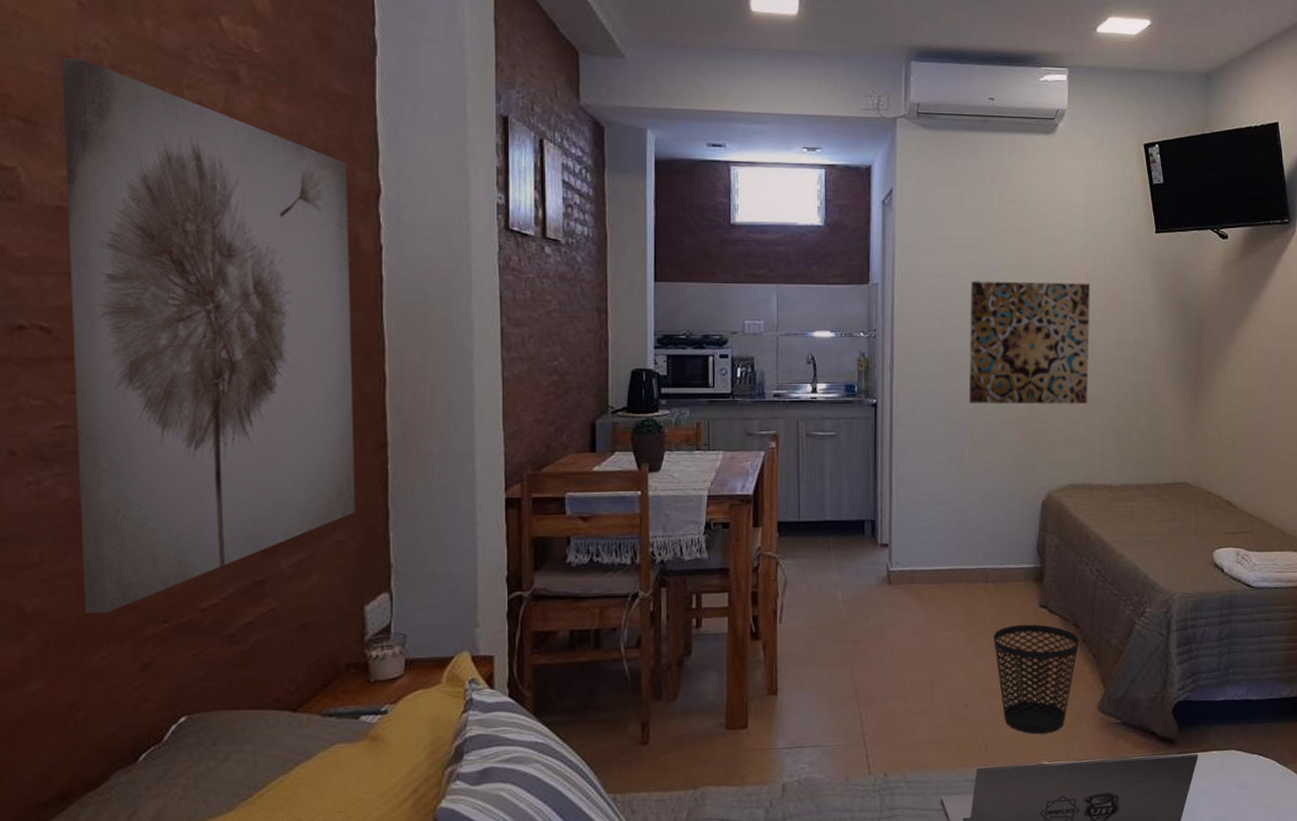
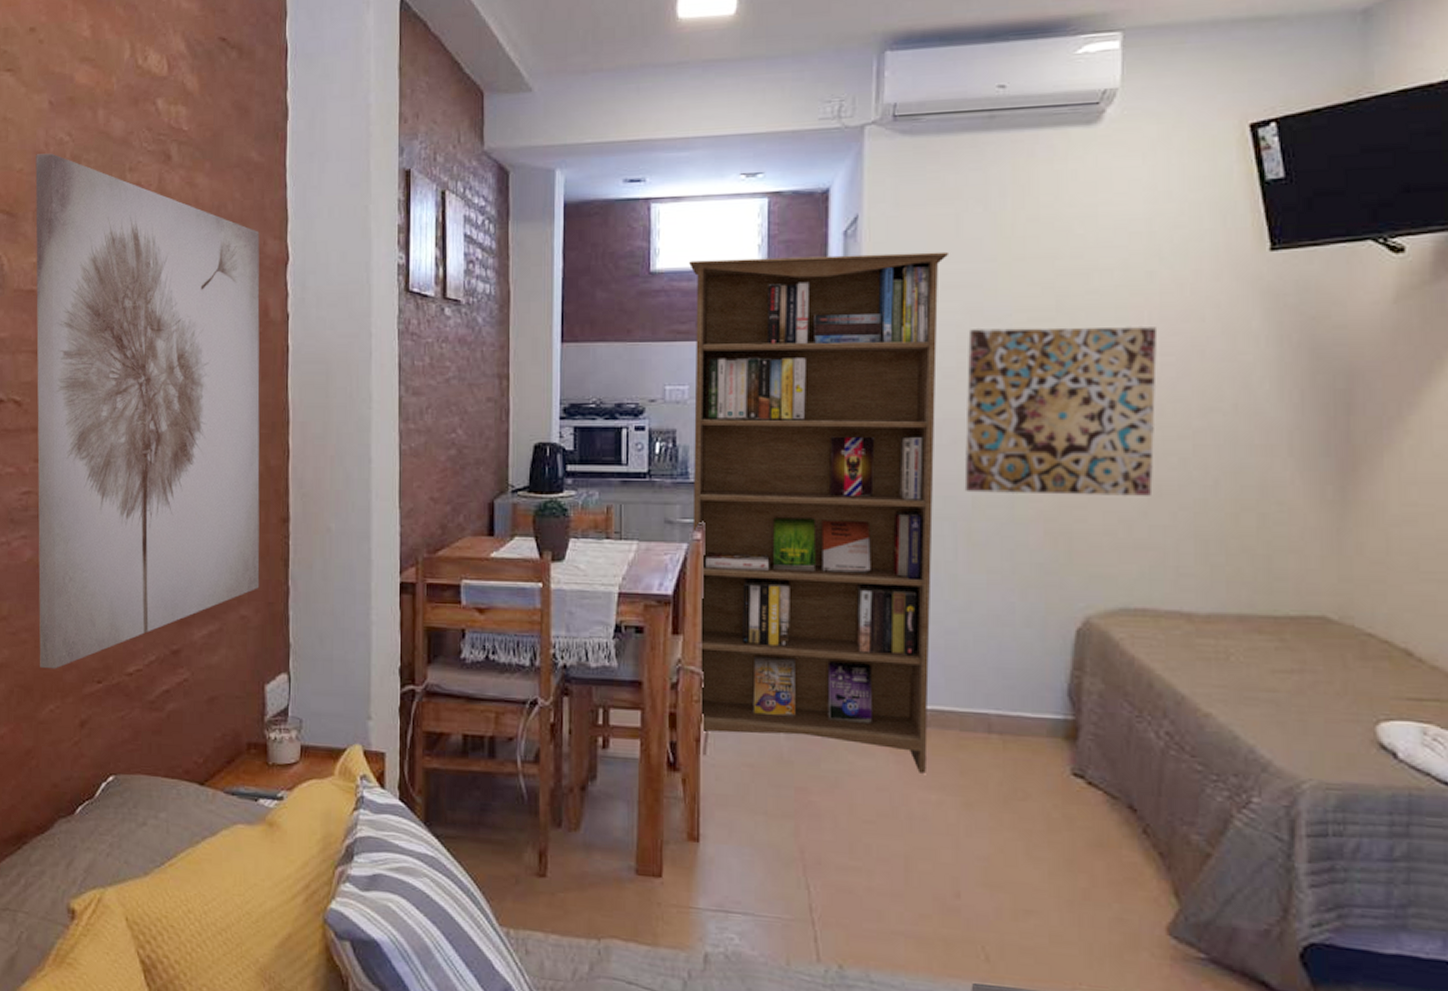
bookcase: none [763,217,957,618] -> present [689,251,950,774]
wastebasket: present [994,624,1080,735] -> none [999,795,1137,954]

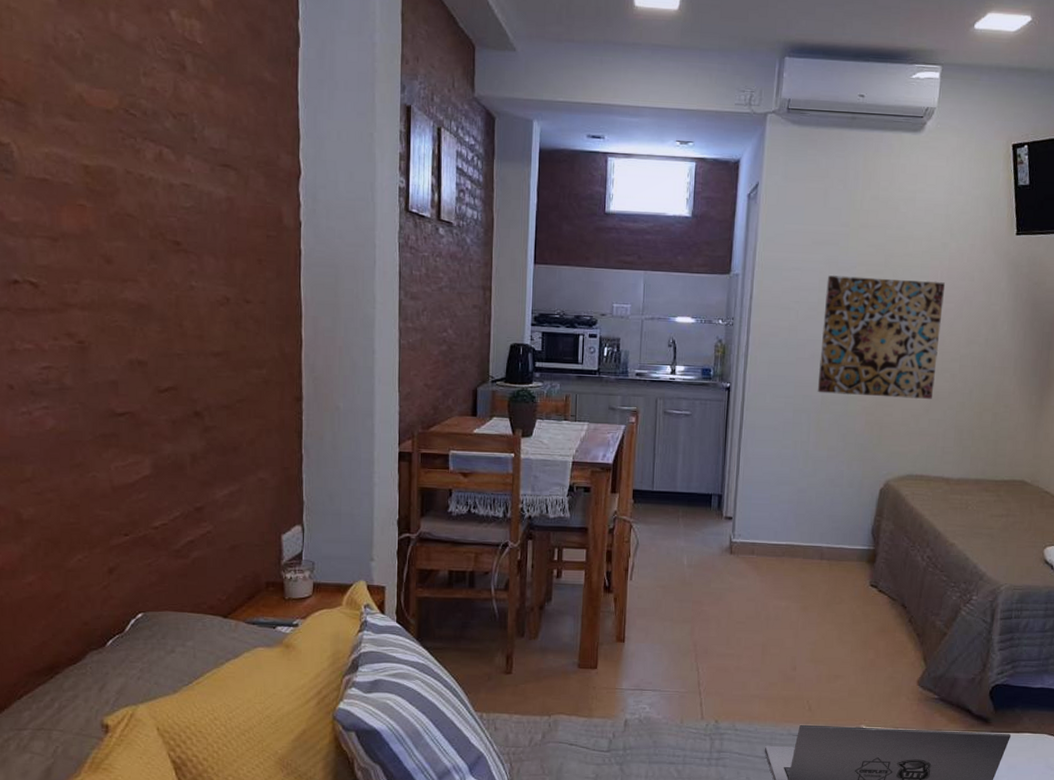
wall art: present [35,153,260,669] -> none [44,47,276,525]
bookcase: present [689,251,950,774] -> none [629,206,819,588]

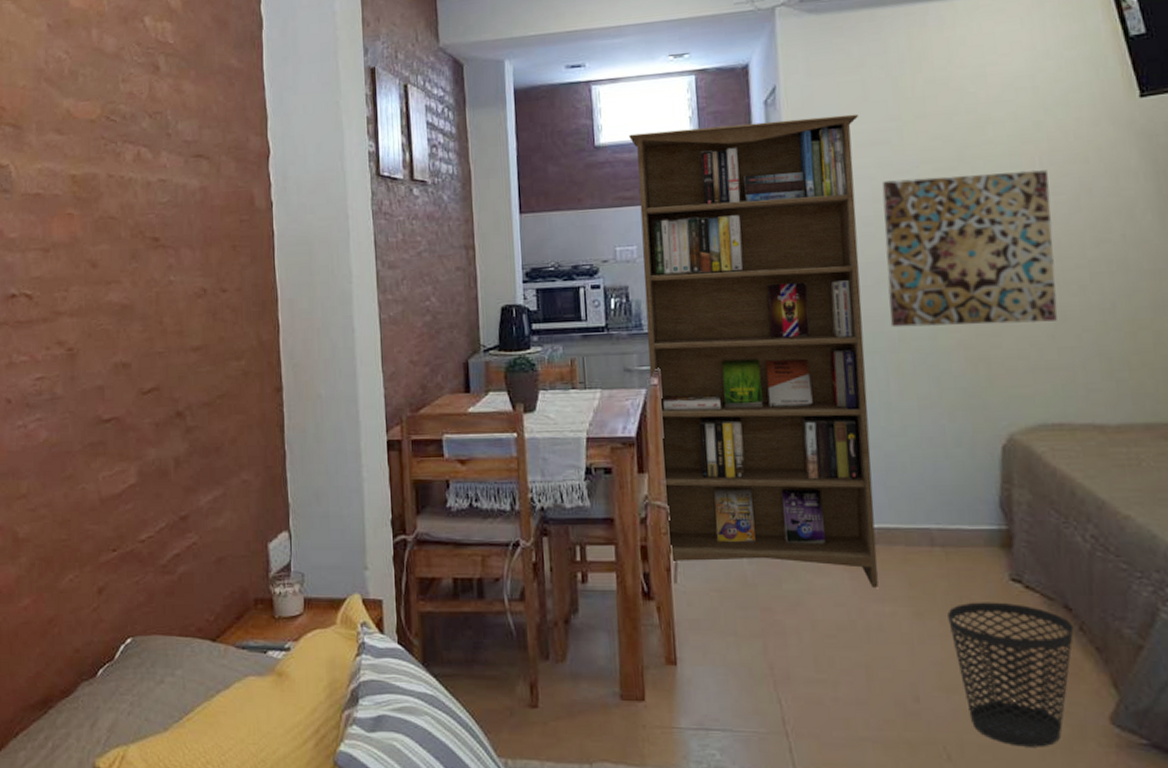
bookcase: none [629,206,819,588] -> present [629,114,878,588]
wastebasket: none [824,600,906,701] -> present [947,602,1074,747]

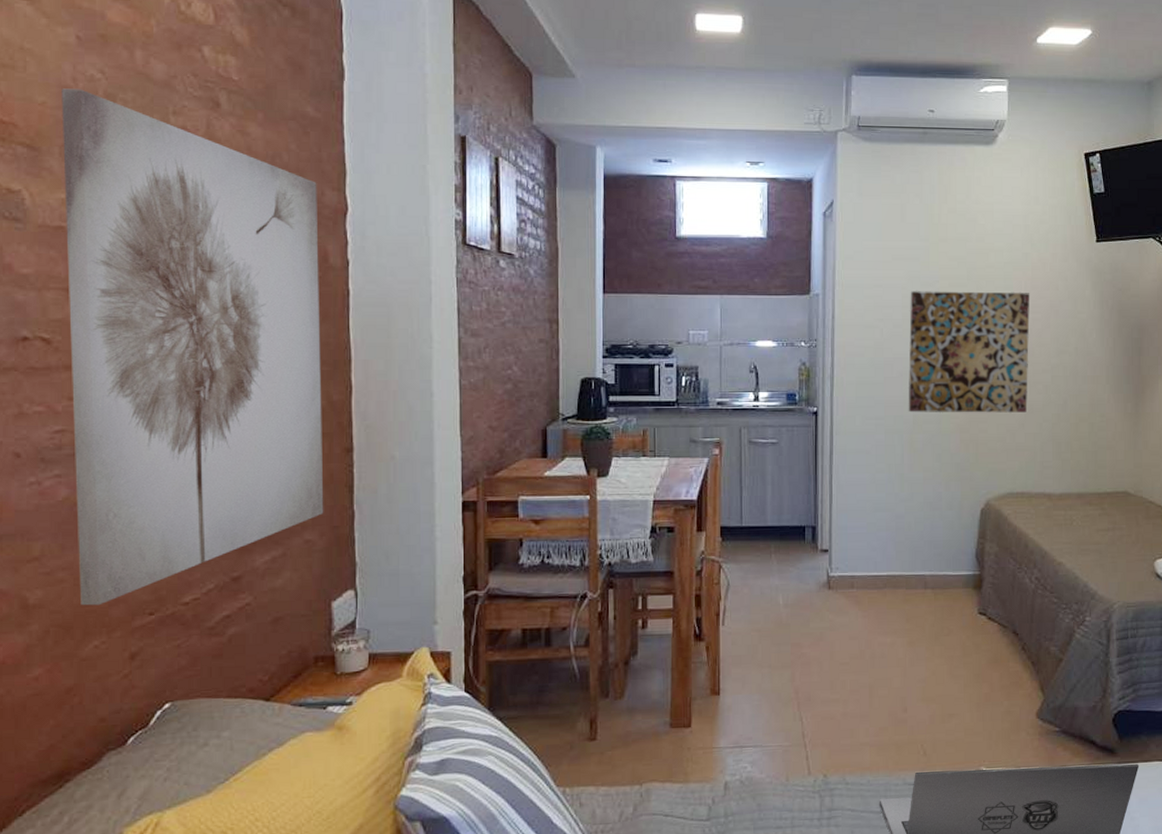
wall art: none [37,70,258,541] -> present [61,88,324,606]
bookcase: present [629,114,878,588] -> none [707,230,897,623]
wastebasket: present [947,602,1074,747] -> none [932,631,1019,740]

